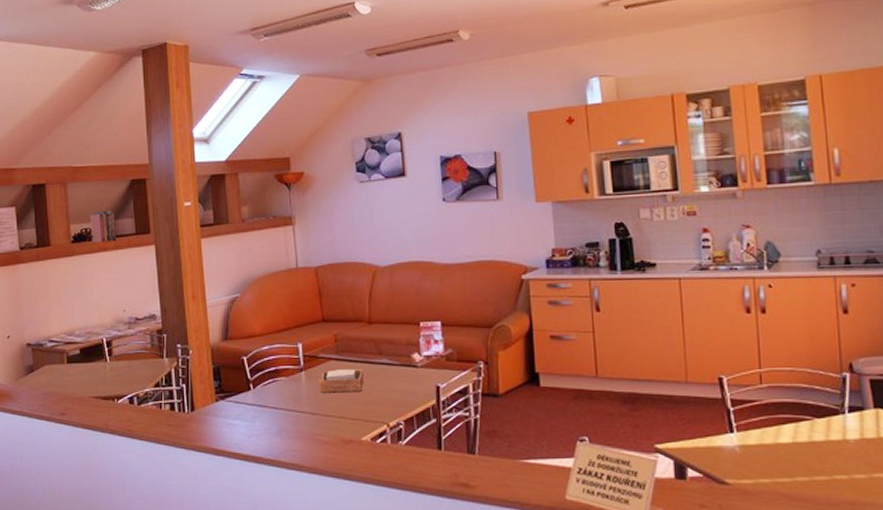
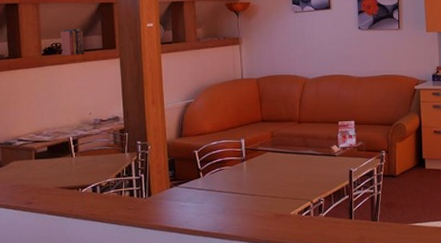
napkin holder: present [319,369,364,393] -> none [258,159,294,178]

